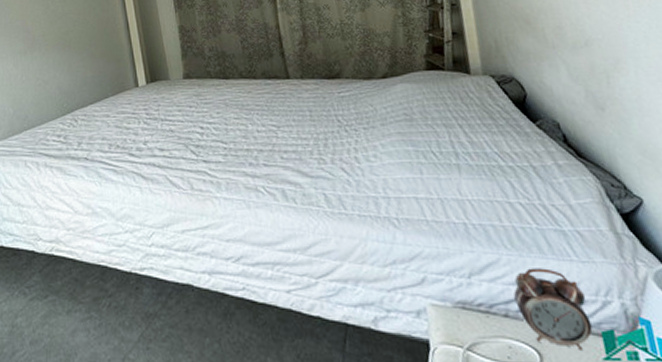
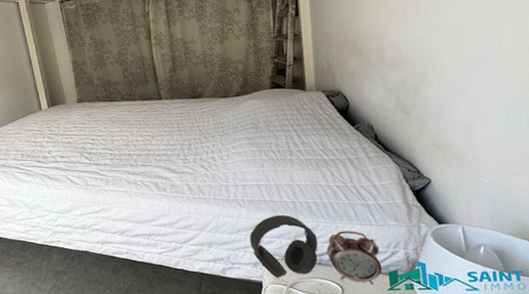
headphones: none [408,241,503,335] -> present [249,214,318,278]

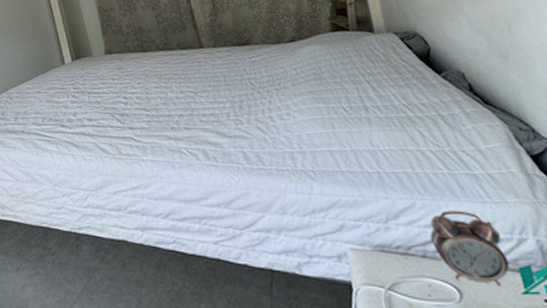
headphones: present [249,214,318,278] -> none [327,189,421,277]

